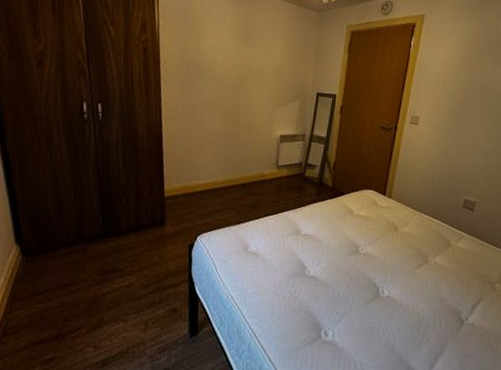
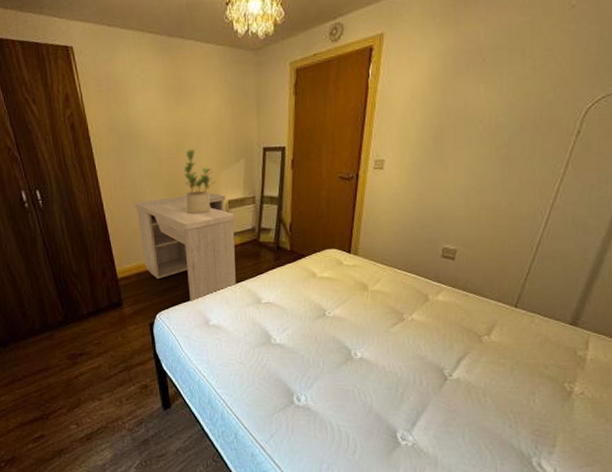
desk: none [192,125,284,225] -> present [134,192,236,300]
potted plant: none [240,85,272,143] -> present [184,148,216,213]

